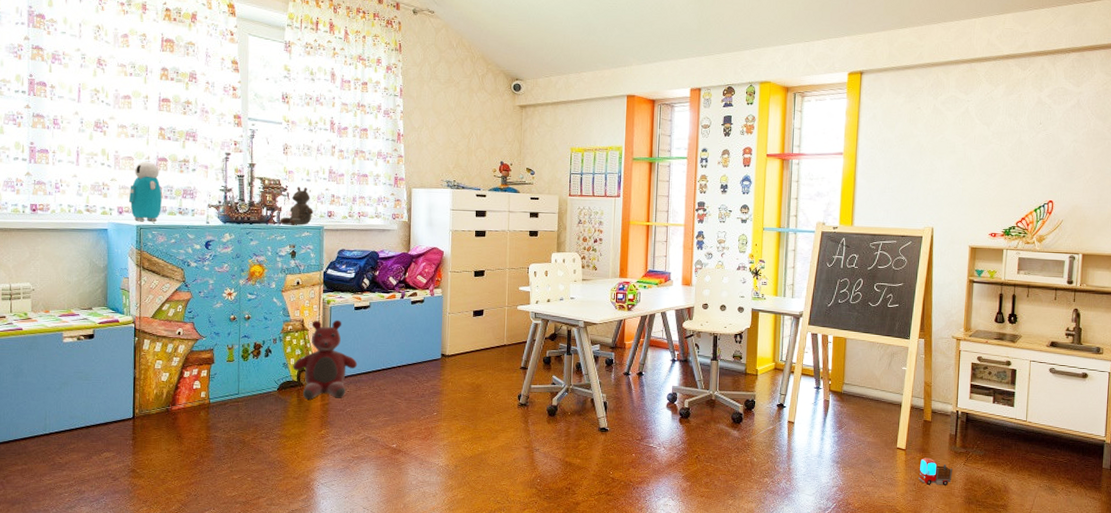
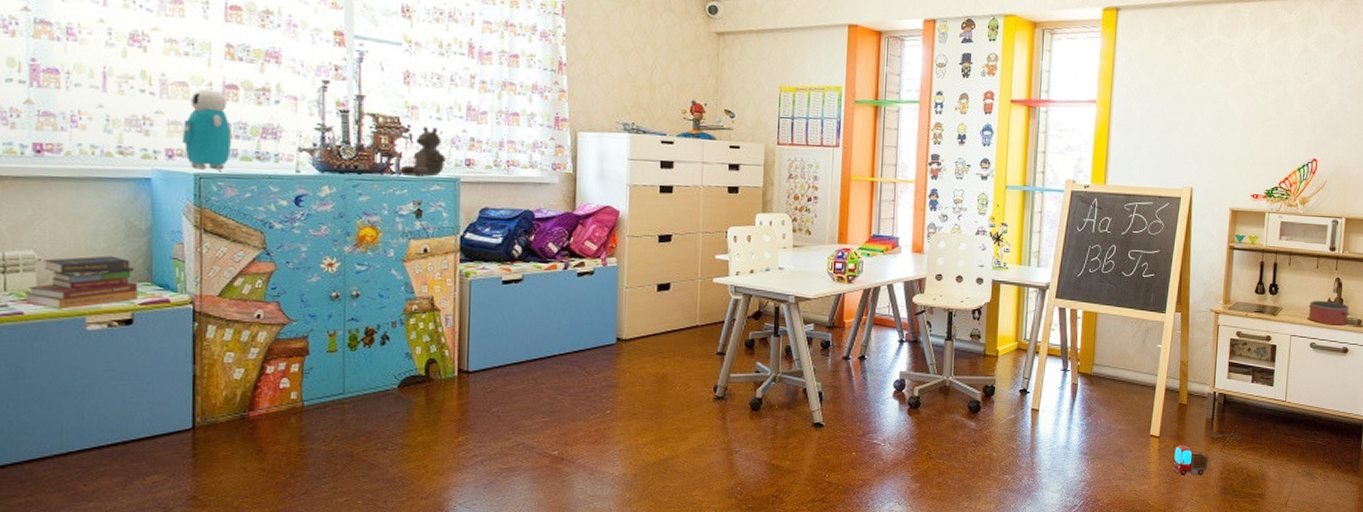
books: none [24,287,98,327] -> present [26,255,138,310]
teddy bear: present [293,320,358,400] -> none [419,297,507,398]
cooking pot: none [1047,330,1088,353] -> present [1309,301,1349,326]

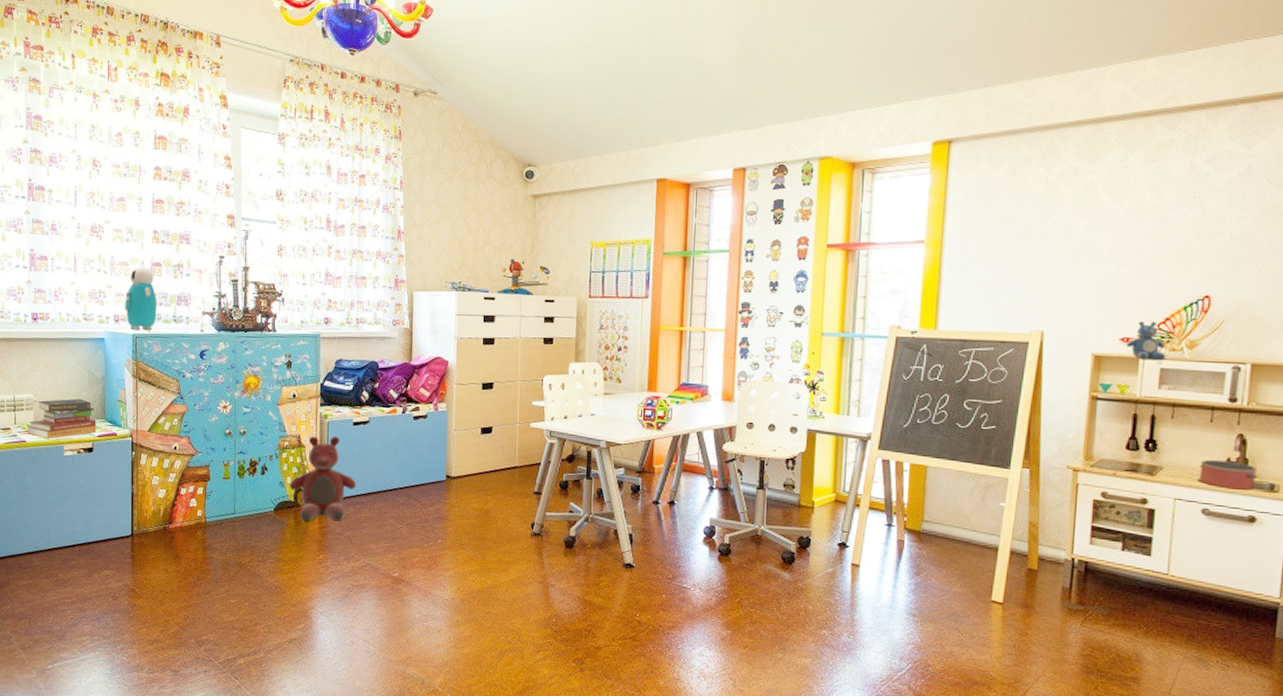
stuffed bear: present [400,127,446,178] -> none [275,291,309,334]
teddy bear: none [419,297,507,398] -> present [289,436,357,522]
toy truck: present [1172,445,1208,475] -> none [1019,614,1065,650]
stuffed animal: none [1256,180,1285,215] -> present [1126,321,1166,361]

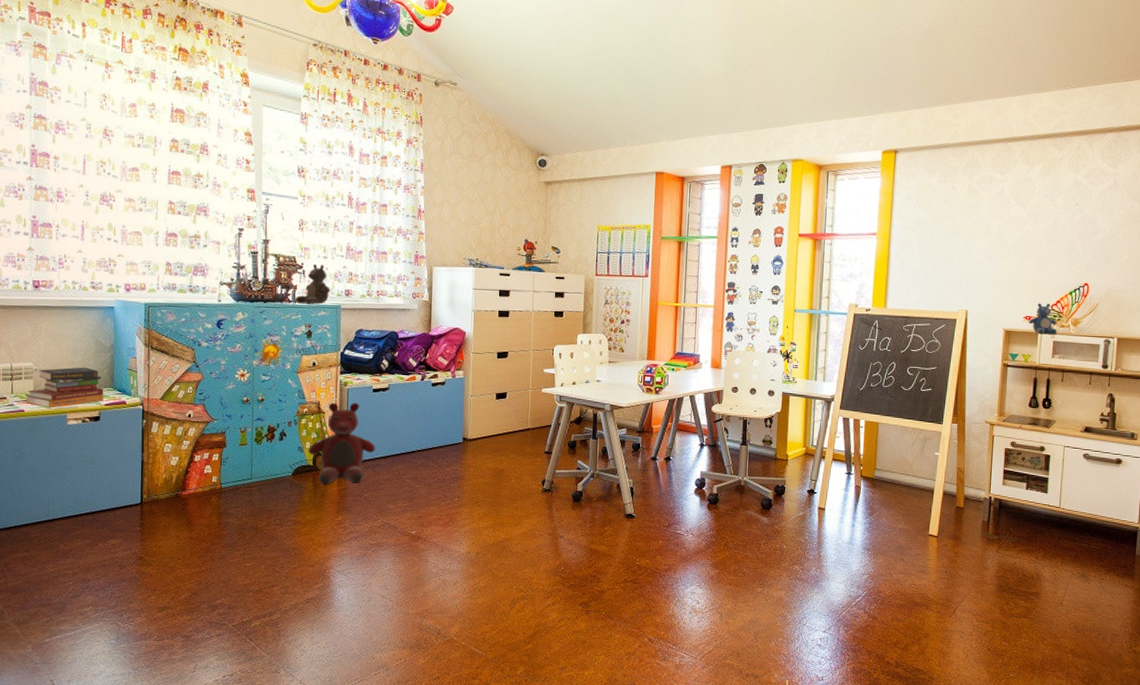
toy robot: present [124,266,157,332] -> none [136,236,172,301]
stuffed bear: none [275,291,309,334] -> present [295,264,330,305]
cooking pot: present [1199,460,1258,490] -> none [1082,415,1122,438]

